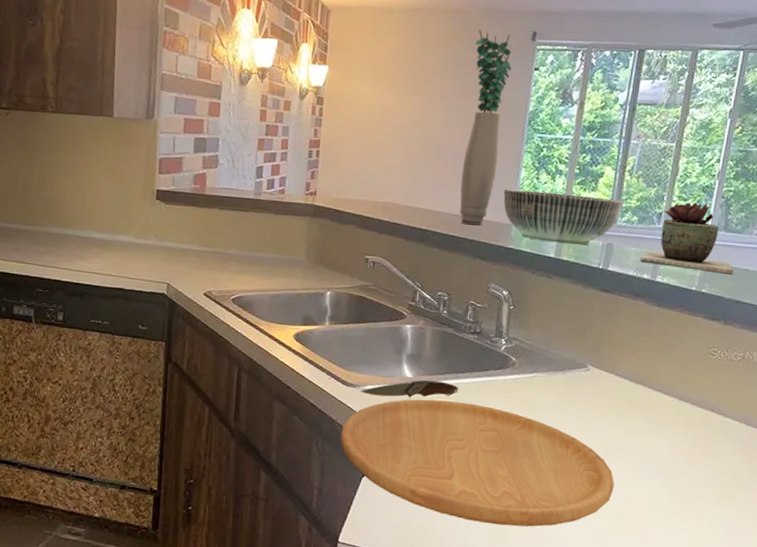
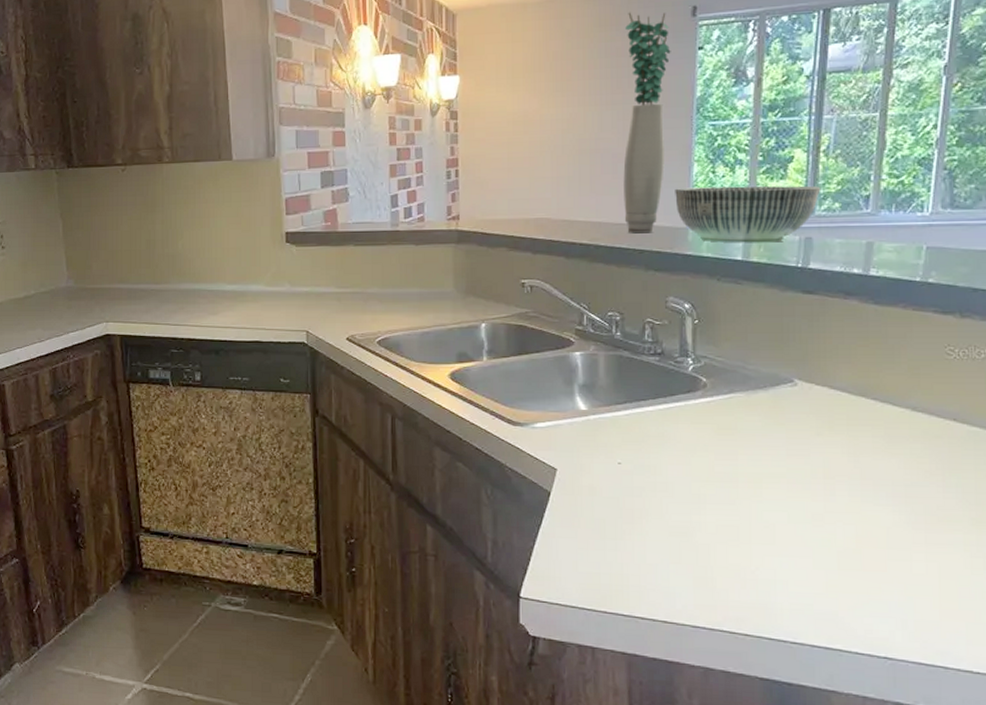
cutting board: present [340,399,614,527] -> none [512,433,839,569]
knife: present [360,380,459,398] -> none [529,411,643,434]
succulent plant: present [640,202,734,275] -> none [847,178,967,259]

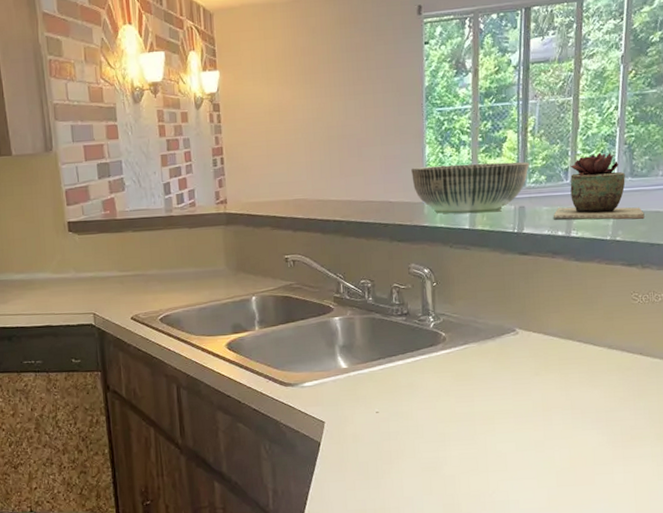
vase: present [623,12,671,234] -> none [362,11,402,210]
succulent plant: none [847,178,967,259] -> present [553,152,645,221]

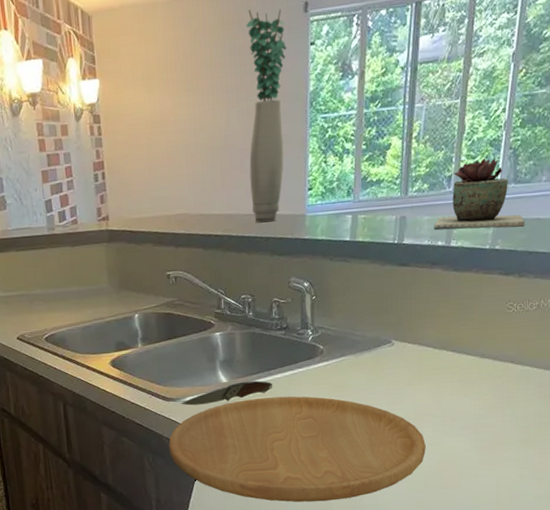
cutting board: none [286,383,557,497] -> present [168,396,426,503]
knife: none [299,367,395,392] -> present [181,380,273,406]
vase: none [362,11,402,210] -> present [246,9,287,223]
bowl: present [411,162,530,214] -> none [293,170,413,226]

